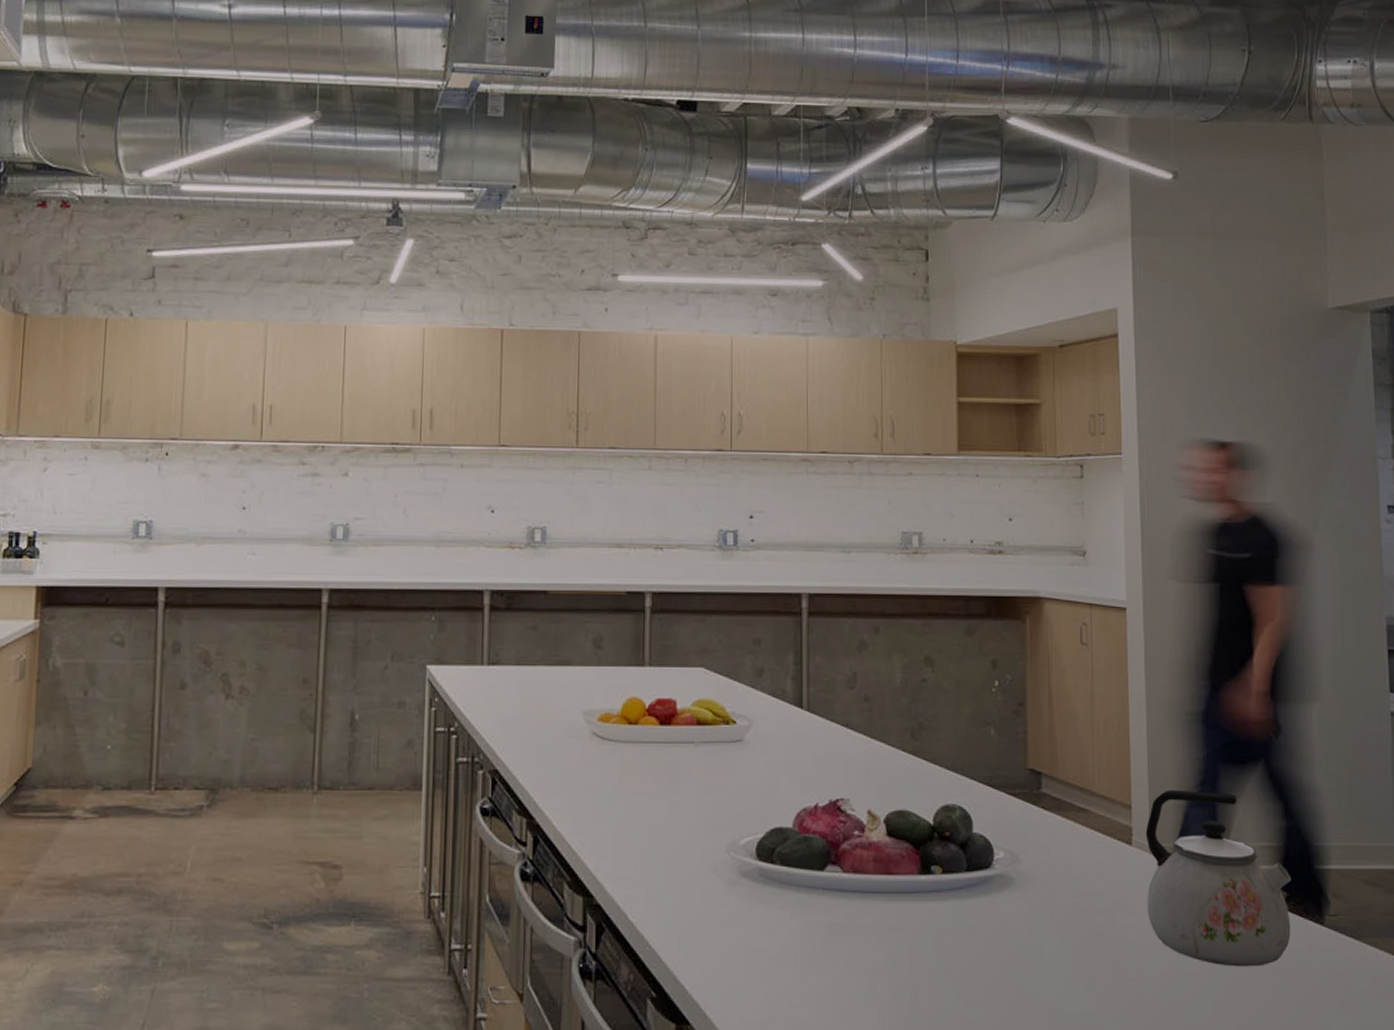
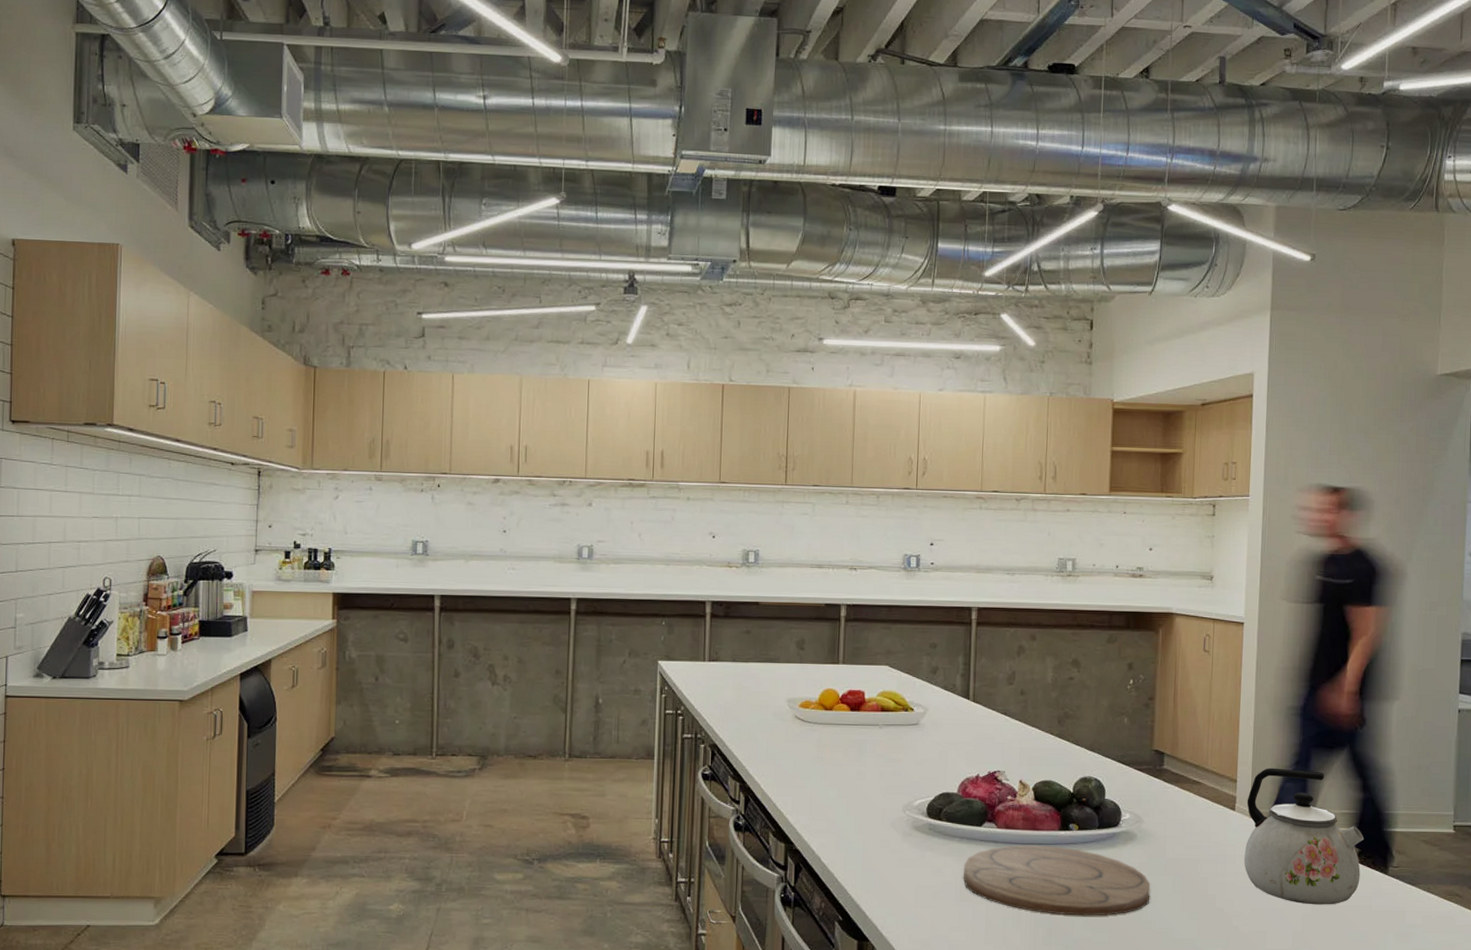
cutting board: none [803,893,1035,986] -> present [963,844,1151,916]

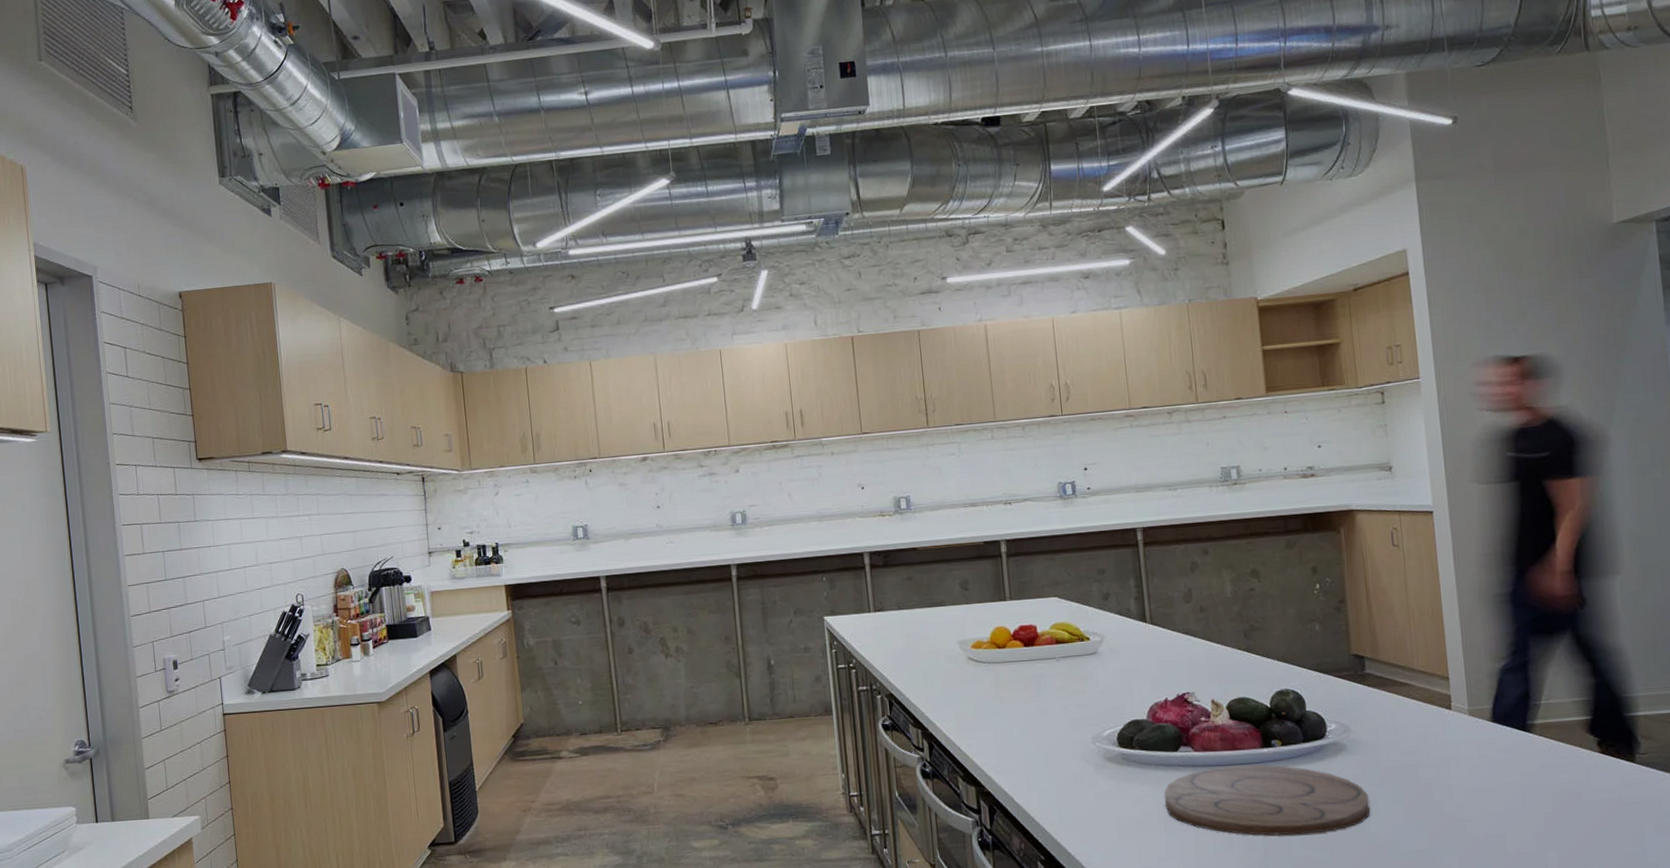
kettle: present [1244,768,1364,905] -> none [1463,659,1604,803]

